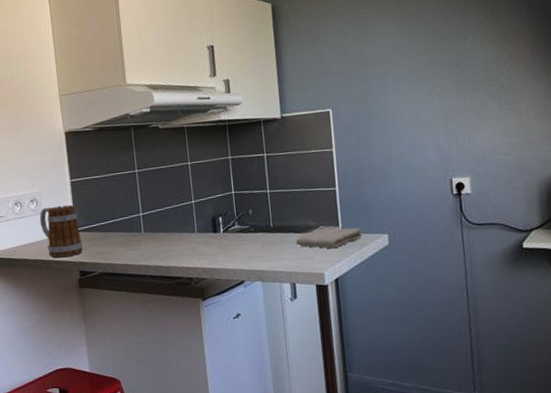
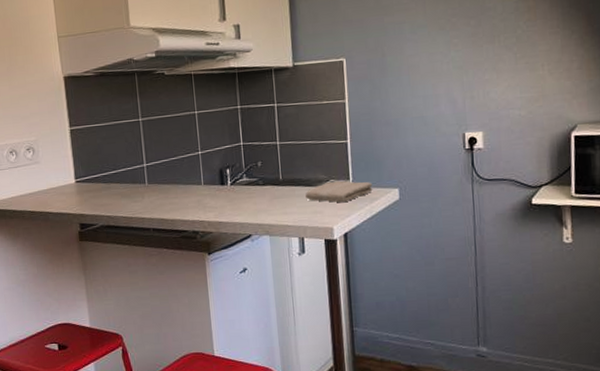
mug: present [39,204,83,258] -> none [36,154,83,210]

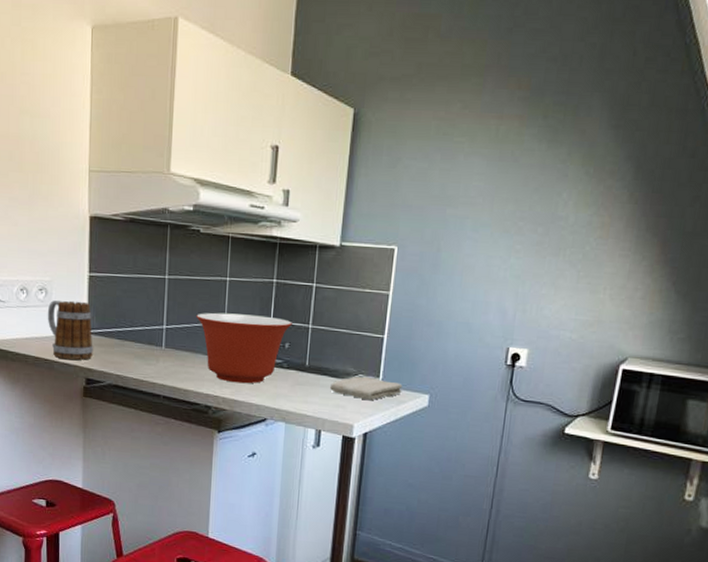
mug: none [36,154,83,210] -> present [47,299,93,360]
mixing bowl: none [172,140,261,206] -> present [196,312,292,384]

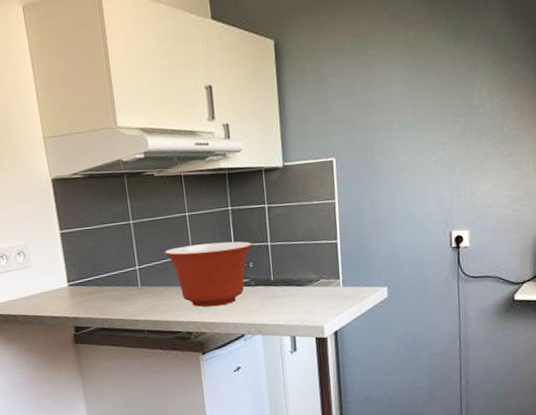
mug: present [47,299,93,360] -> none [28,257,77,313]
washcloth: present [330,376,403,401] -> none [297,280,362,302]

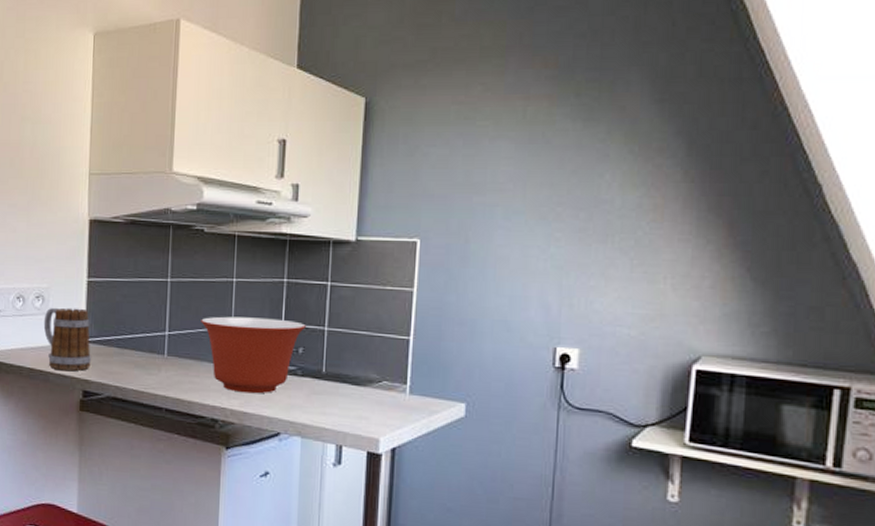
mug: none [28,257,77,313] -> present [43,307,91,371]

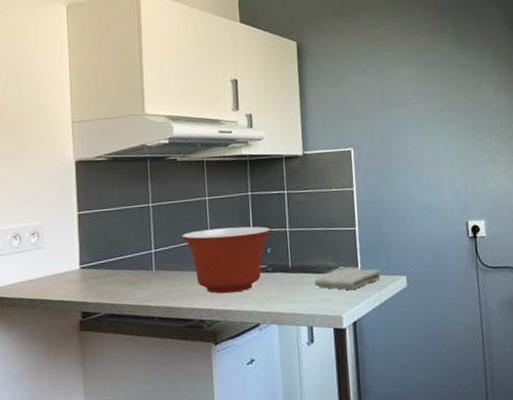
mug: present [43,307,91,371] -> none [40,239,87,297]
washcloth: none [351,383,434,411] -> present [315,268,381,291]

